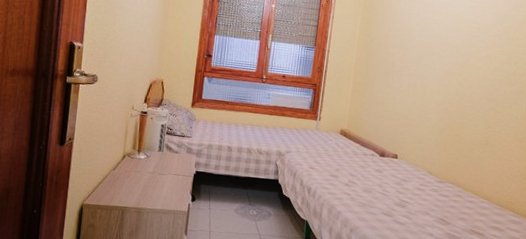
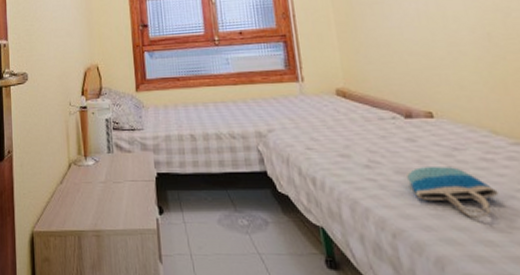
tote bag: none [369,189,421,224] -> present [405,167,499,218]

